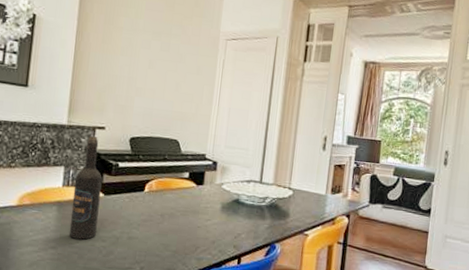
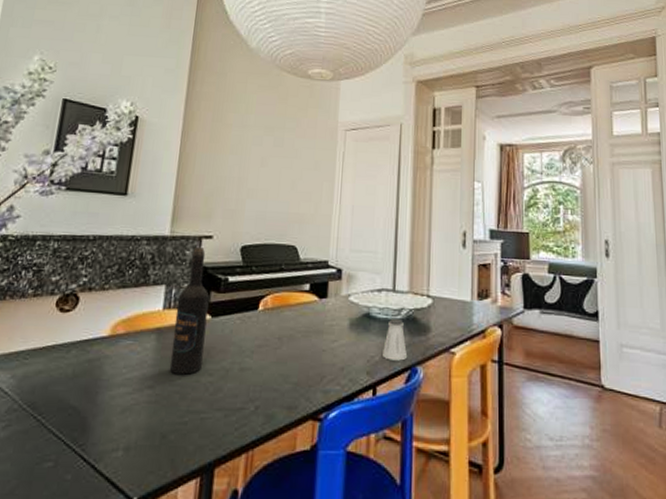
saltshaker: none [247,205,269,239] -> present [381,319,408,361]

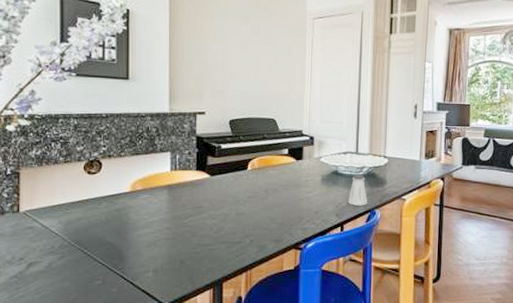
wine bottle: present [169,247,210,375] -> none [181,122,207,219]

